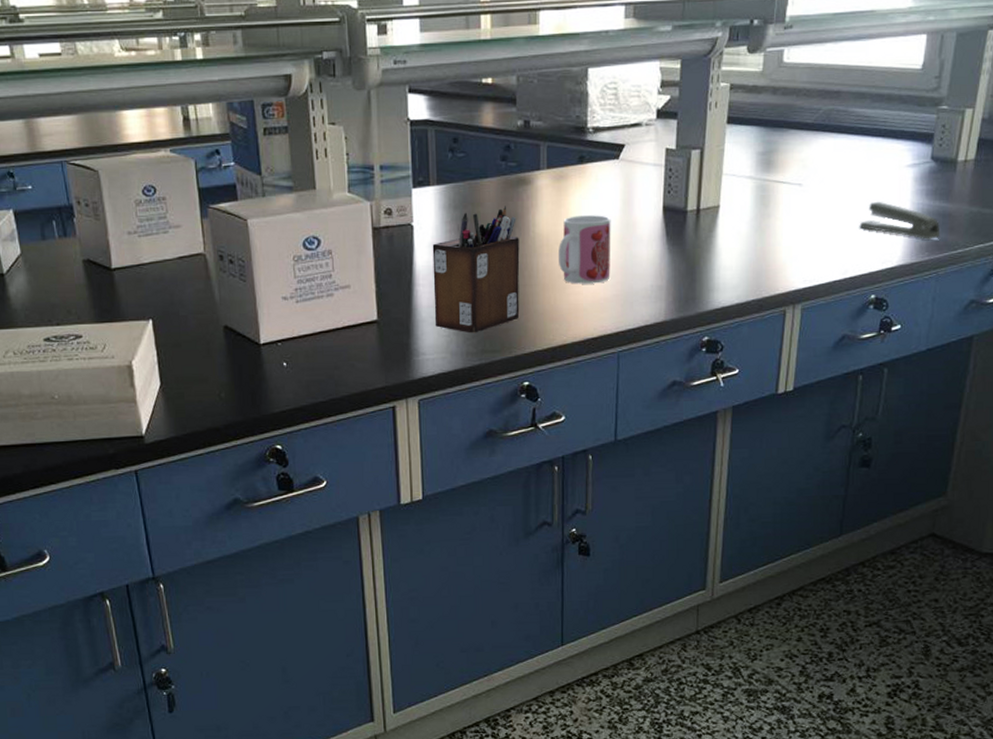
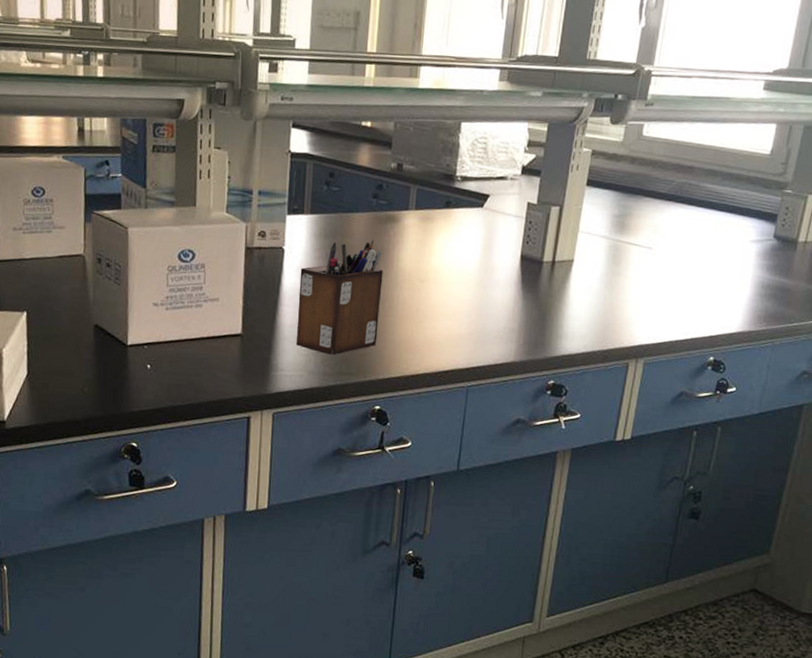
mug: present [559,215,611,284] -> none [418,255,471,321]
stapler: present [859,202,941,240] -> none [703,271,779,311]

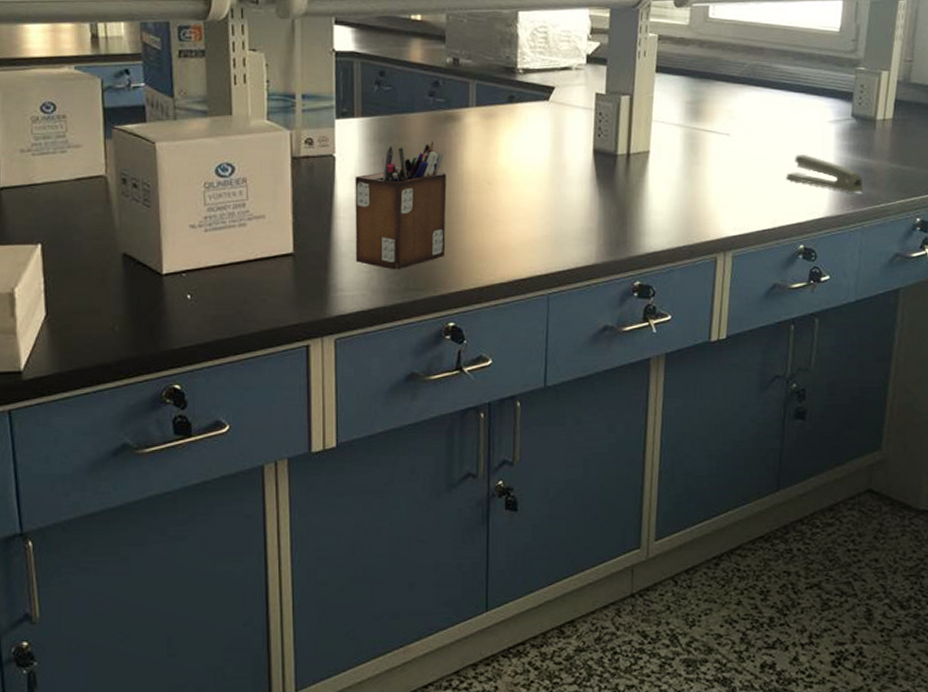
stapler: none [703,271,779,311] -> present [786,155,864,193]

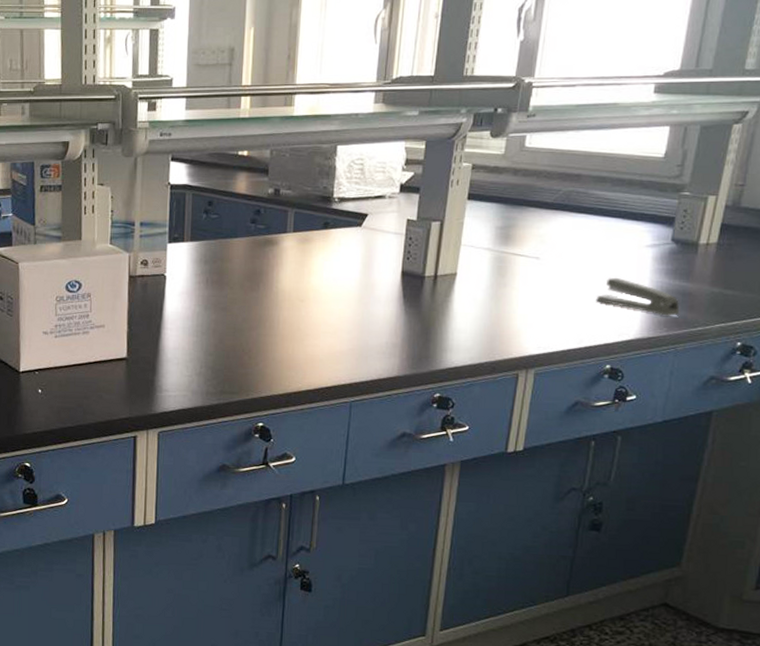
desk organizer: present [355,141,447,270] -> none [179,263,263,375]

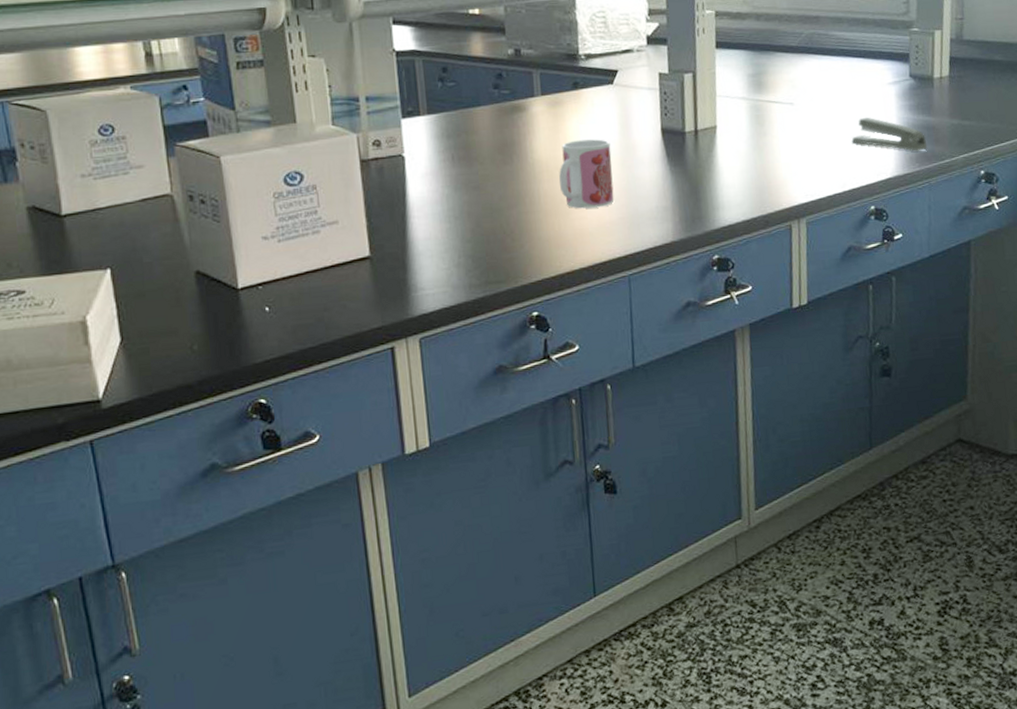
mug: none [299,275,351,338] -> present [559,139,614,209]

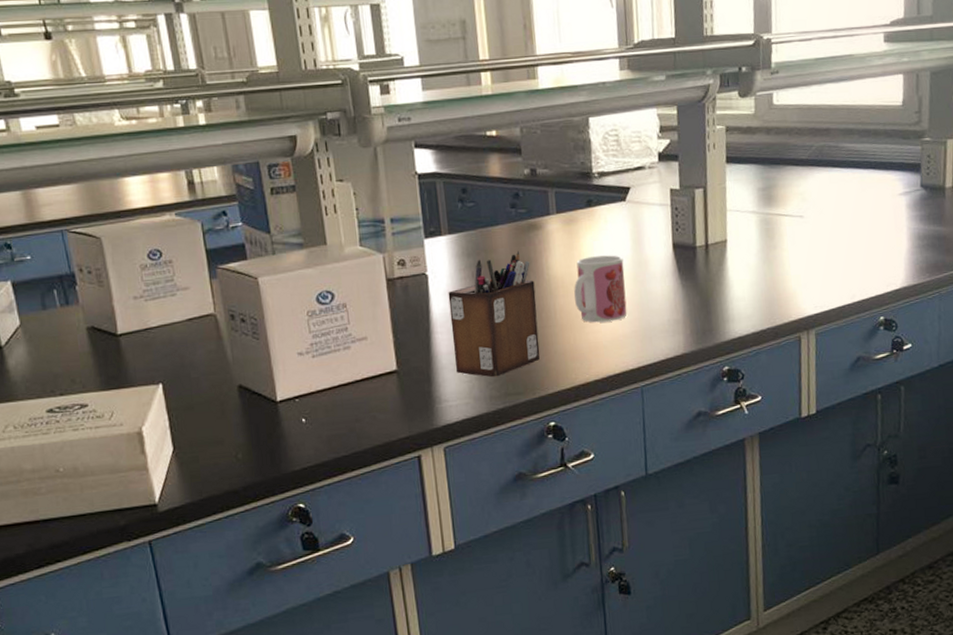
desk organizer: none [426,133,523,265] -> present [448,251,540,378]
stapler: present [851,118,928,152] -> none [861,229,938,262]

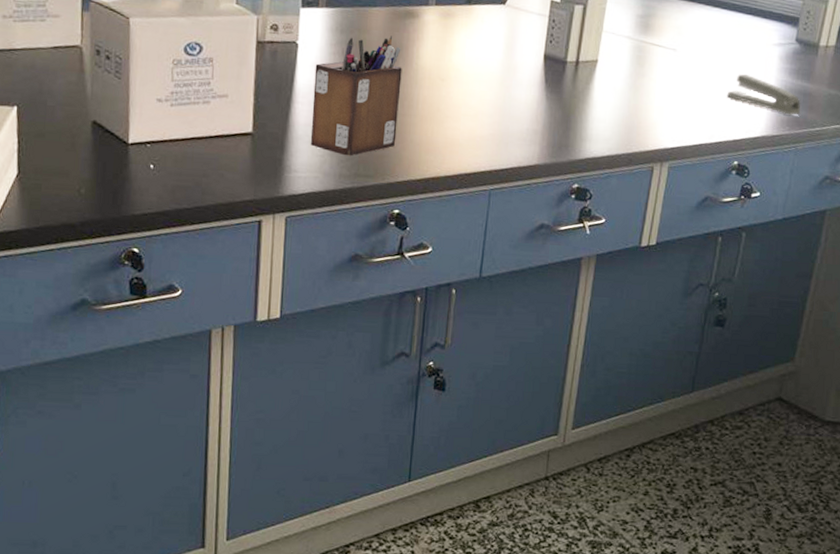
mug: present [574,255,627,323] -> none [439,53,493,121]
stapler: none [861,229,938,262] -> present [726,74,801,115]

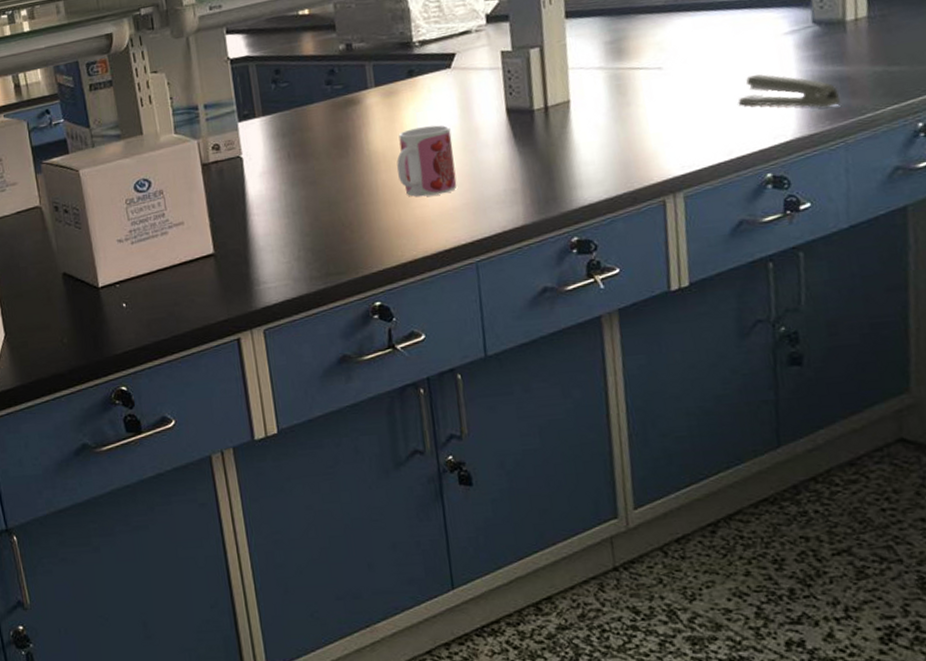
desk organizer: present [310,36,402,157] -> none [263,128,362,258]
mug: none [439,53,493,121] -> present [396,125,457,197]

